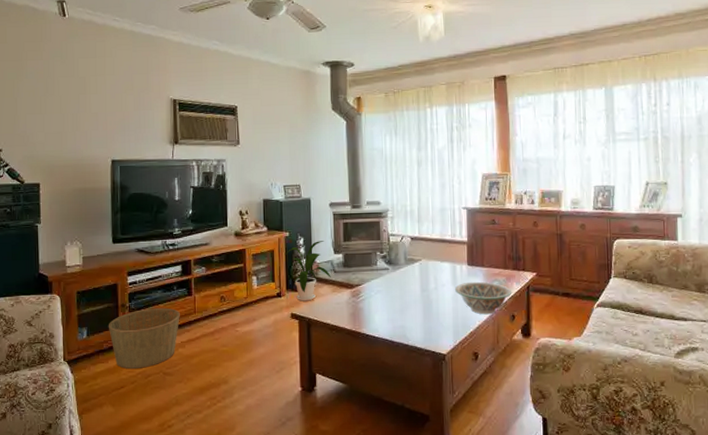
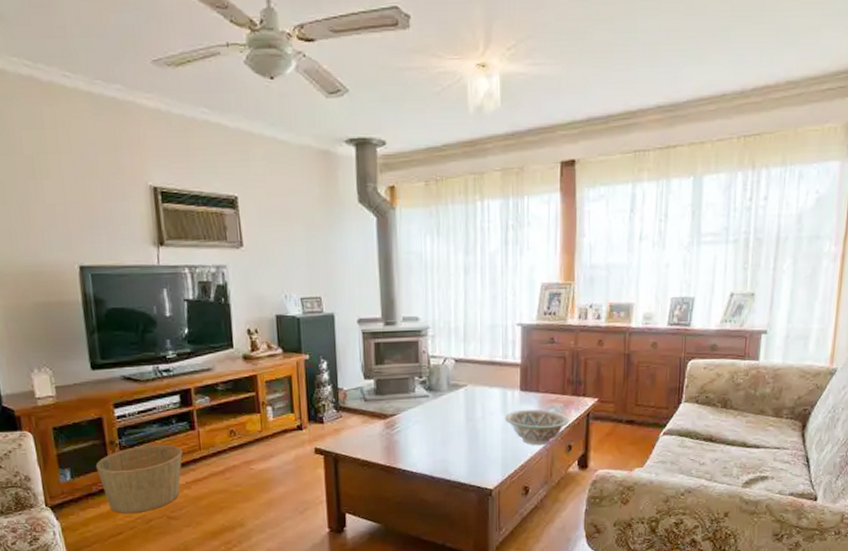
house plant: present [284,241,331,301] -> none [304,364,361,435]

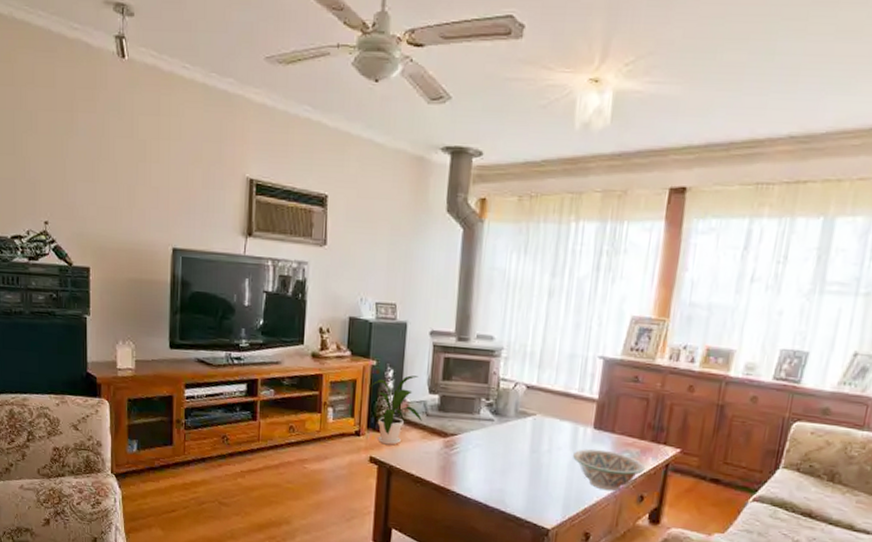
basket: present [95,444,183,513] -> none [160,428,242,494]
house plant: none [304,364,361,435] -> present [368,375,422,446]

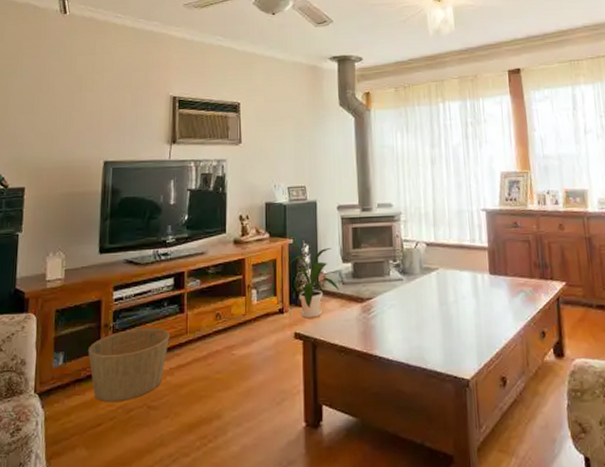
basket: none [160,428,242,494] -> present [87,327,170,402]
decorative bowl: present [573,449,645,491] -> none [477,292,540,332]

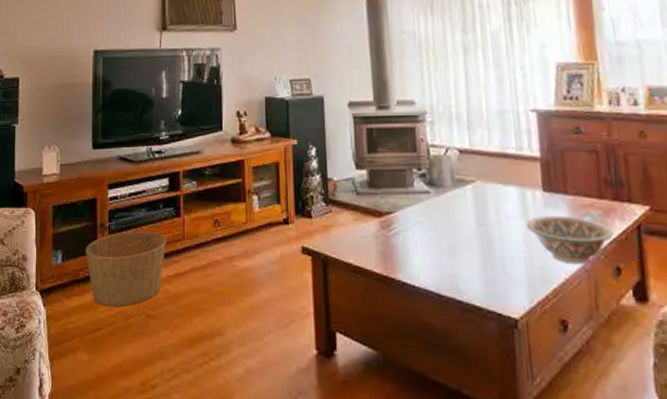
house plant: present [288,248,339,318] -> none [292,152,353,232]
decorative bowl: none [477,292,540,332] -> present [526,215,613,265]

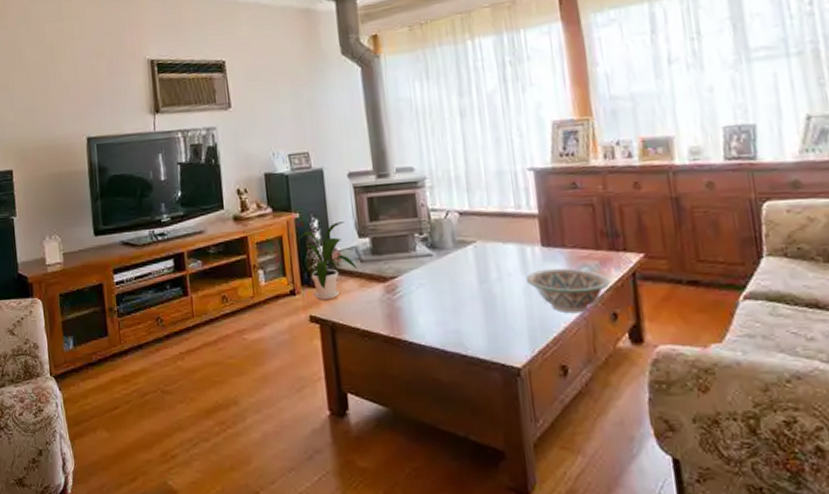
basket: present [85,230,166,307] -> none [95,311,176,385]
house plant: none [292,152,353,232] -> present [295,222,357,300]

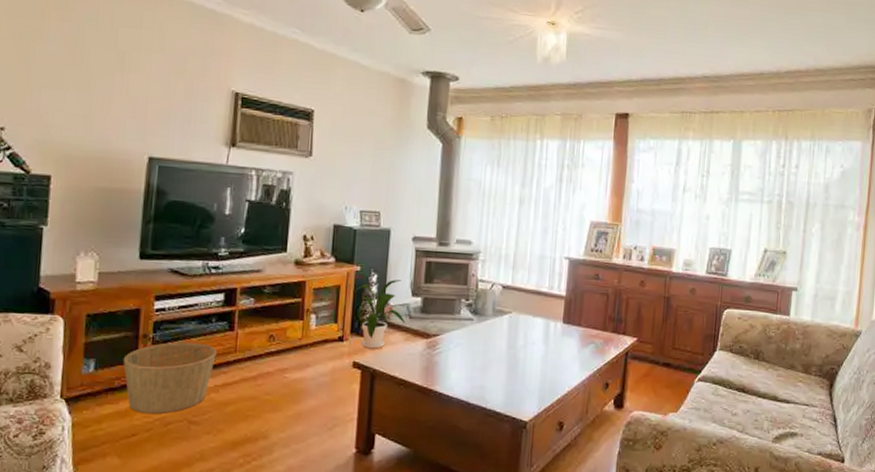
basket: none [95,311,176,385] -> present [122,342,217,414]
decorative bowl: present [526,267,609,314] -> none [546,342,608,381]

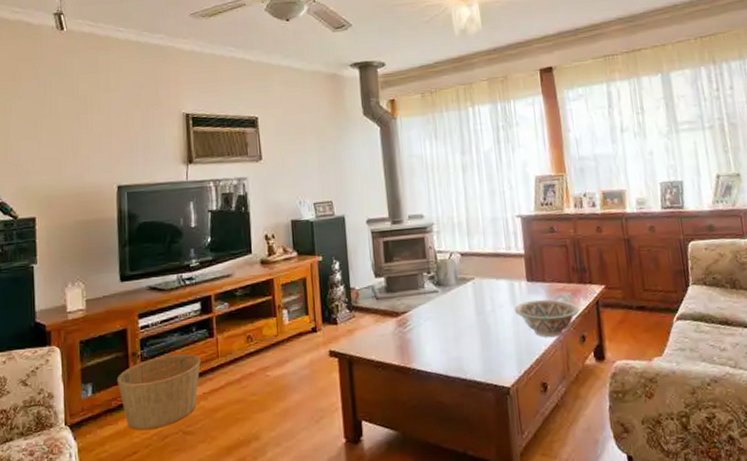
house plant: present [352,279,405,349] -> none [318,263,373,336]
decorative bowl: none [546,342,608,381] -> present [515,299,579,338]

